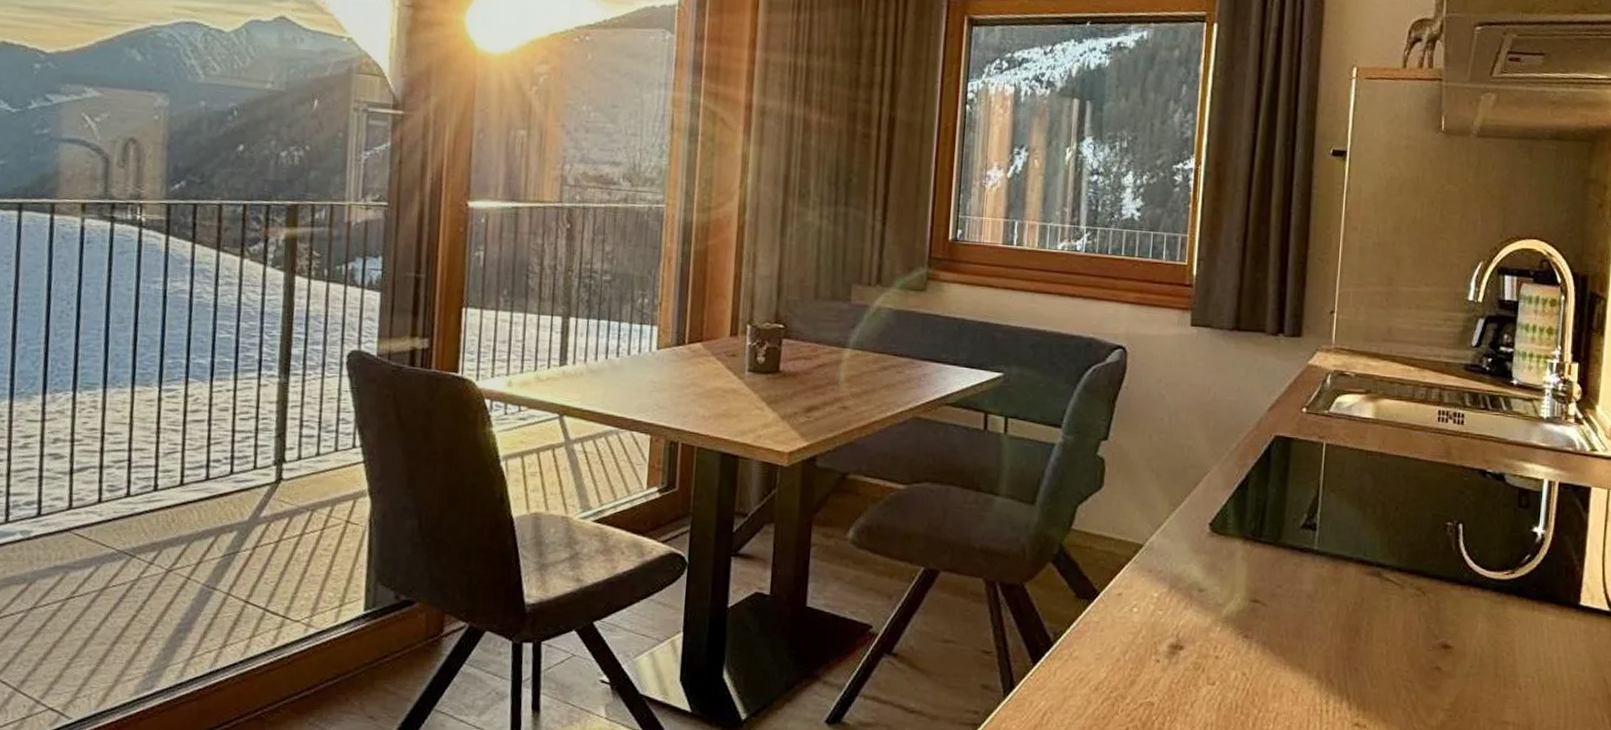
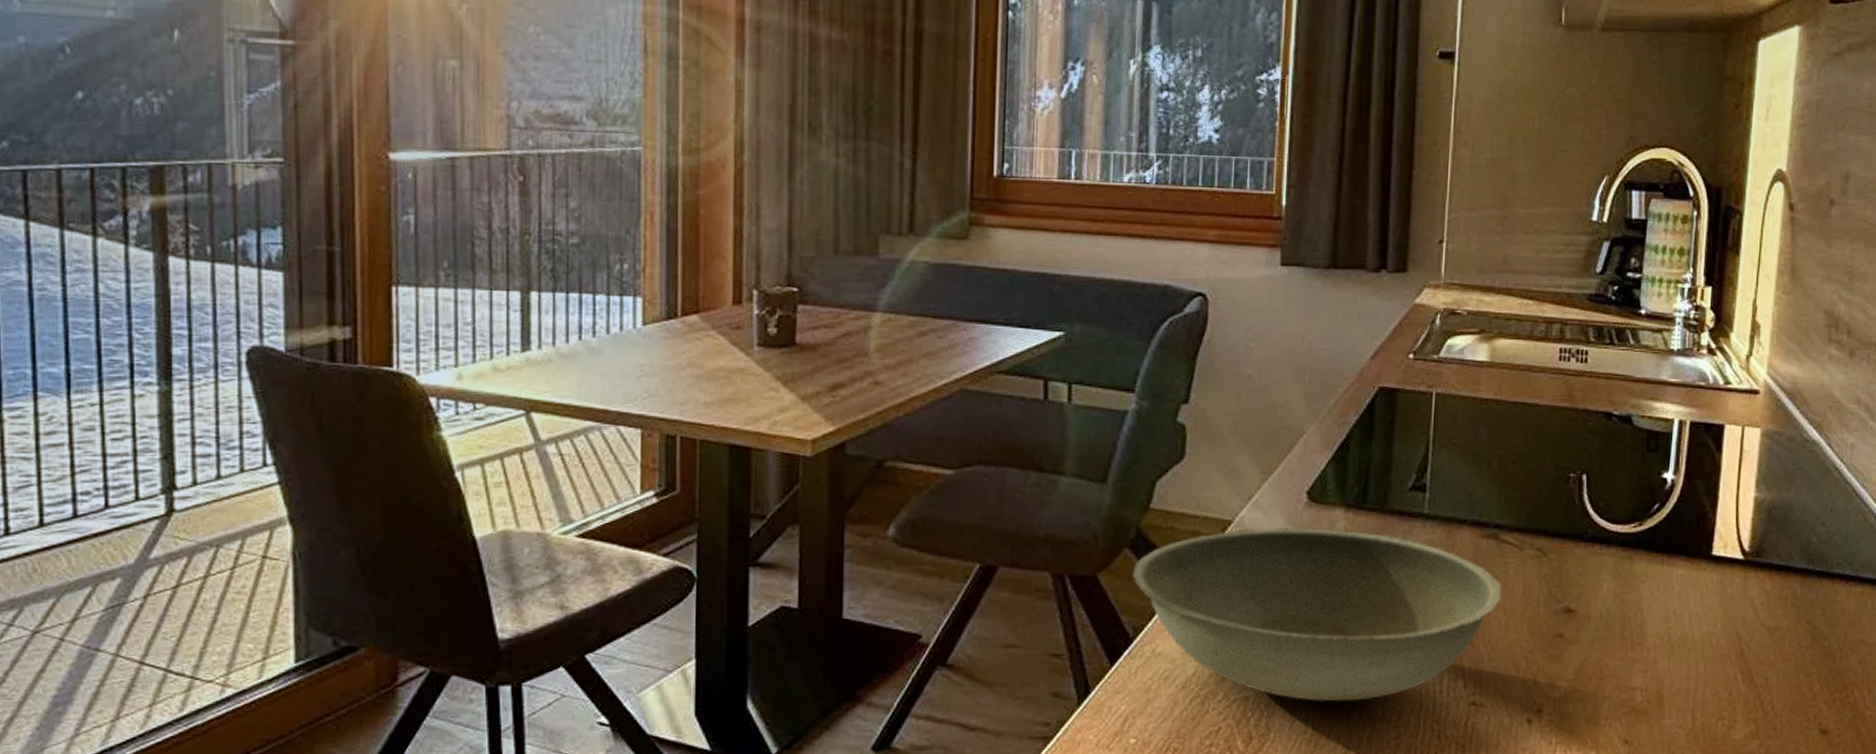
bowl: none [1054,553,1384,714] -> present [1131,527,1502,702]

